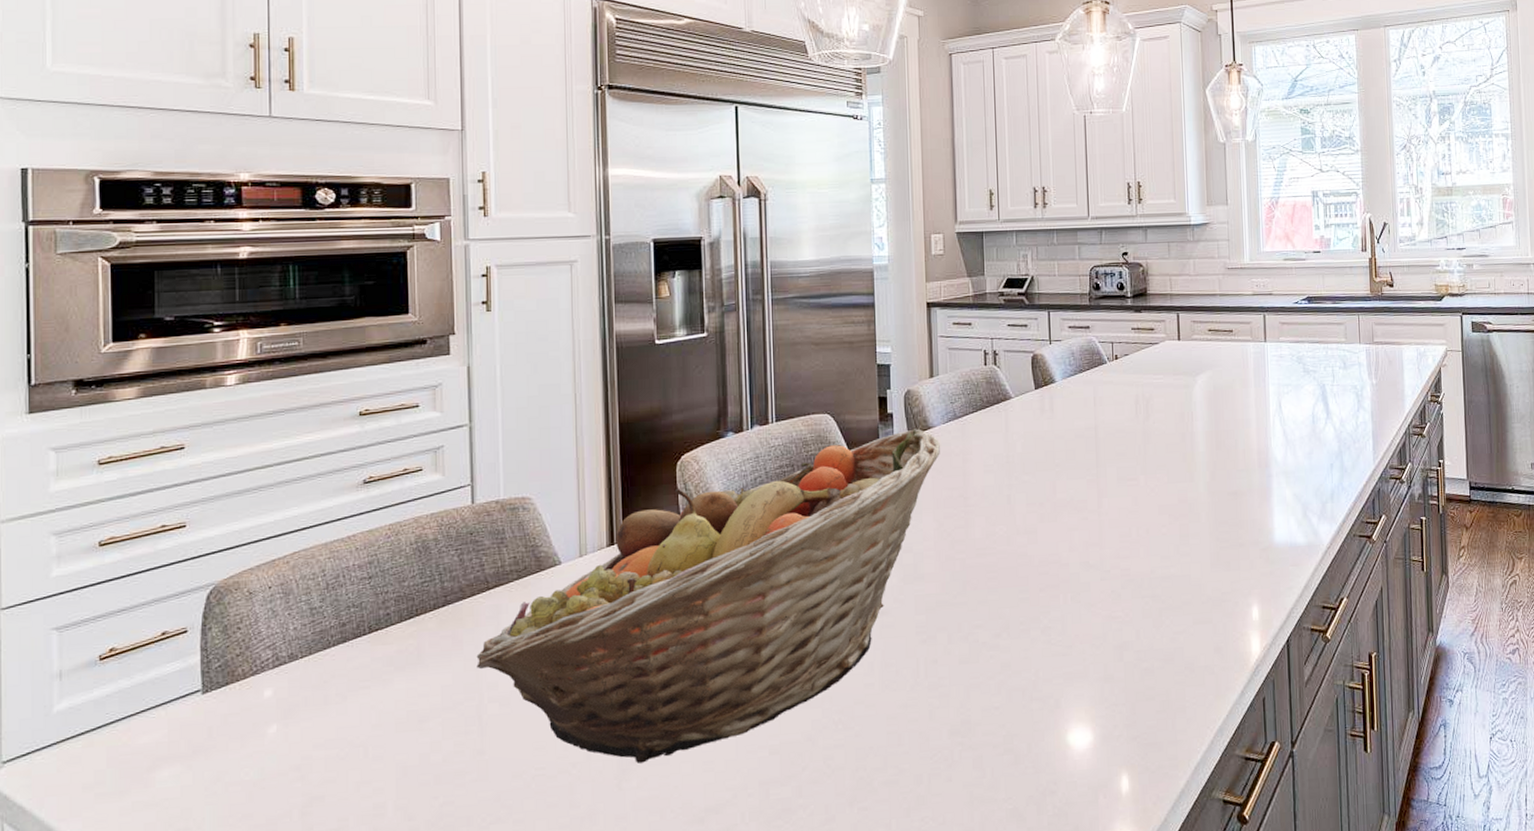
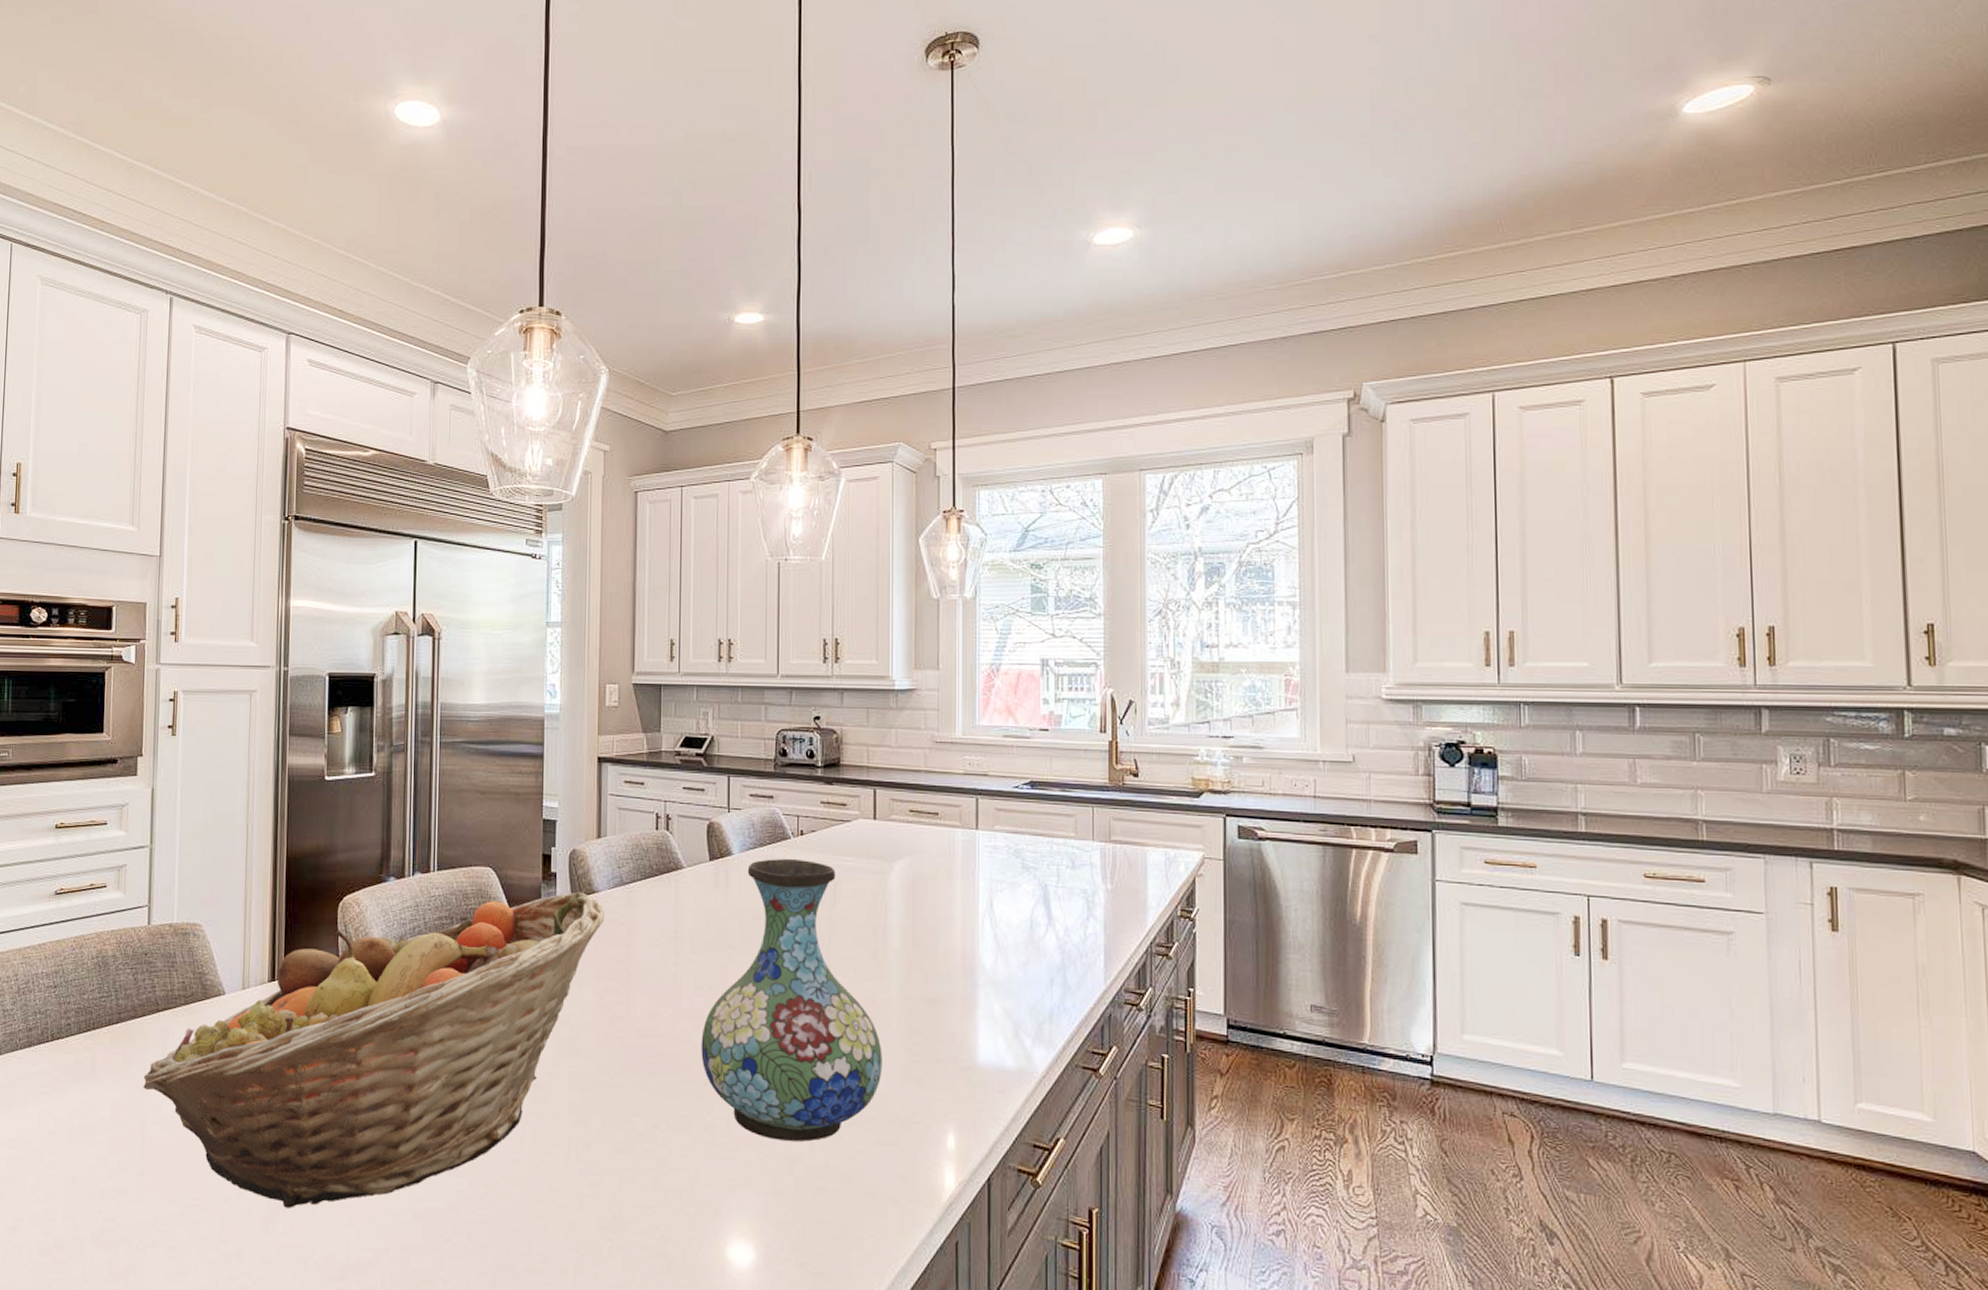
vase: none [1035,381,1195,632] -> present [701,858,882,1142]

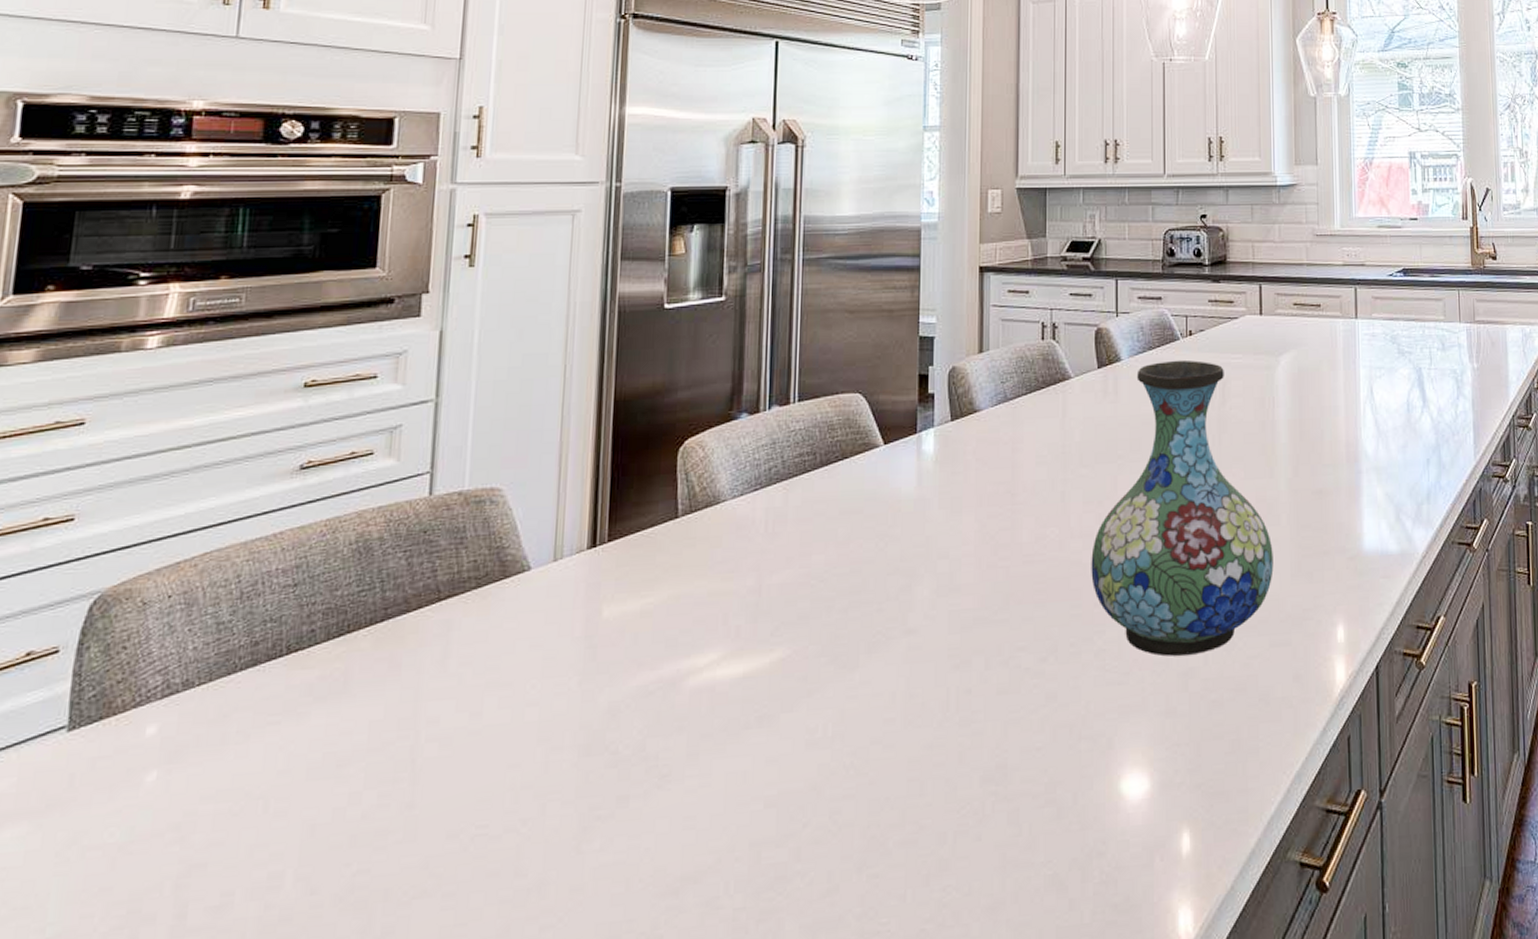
fruit basket: present [143,891,604,1208] -> none [415,412,987,819]

